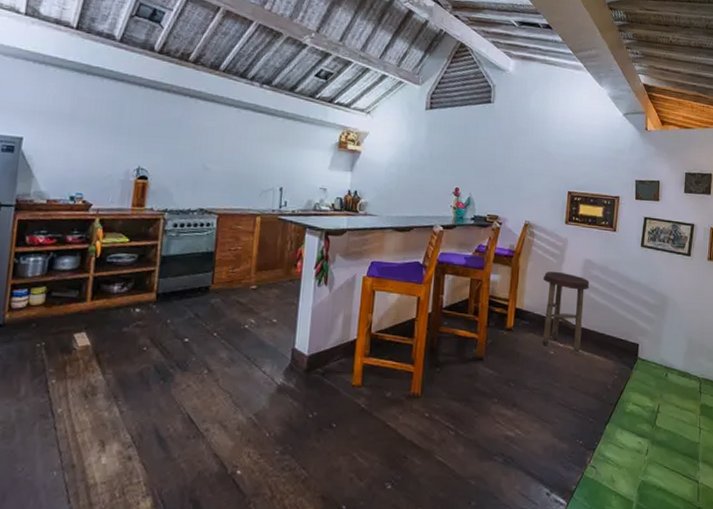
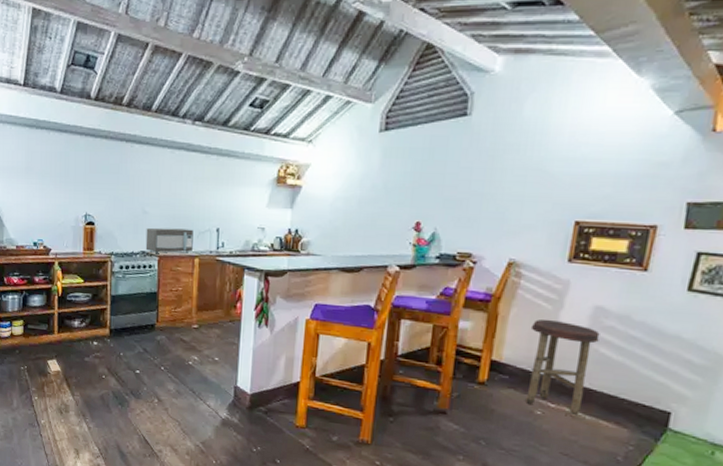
microwave: none [204,184,257,212] -> present [145,227,194,254]

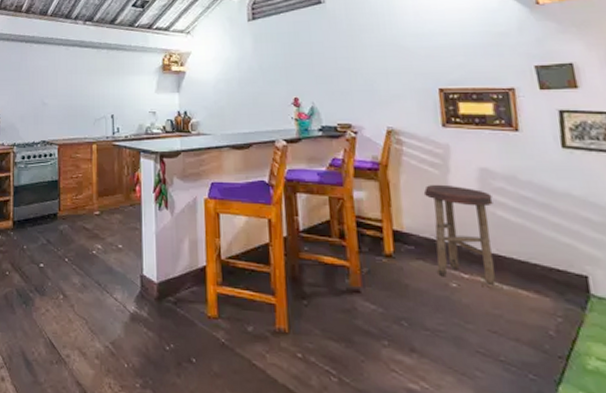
microwave: present [145,227,194,254] -> none [46,117,90,143]

